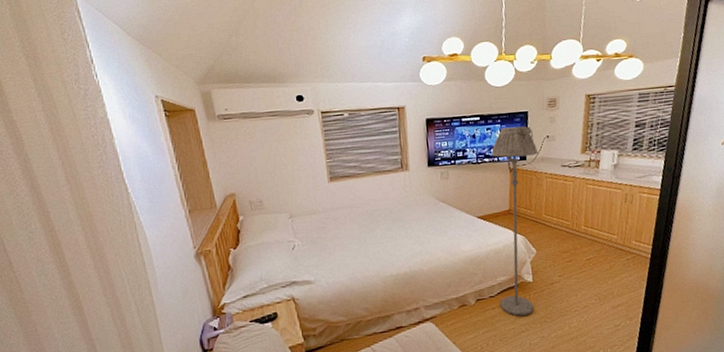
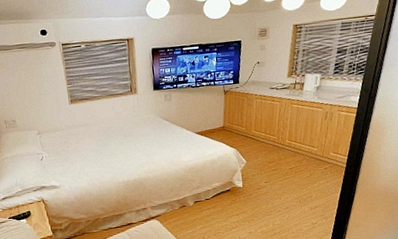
floor lamp: present [491,126,539,316] -> none [208,53,250,215]

